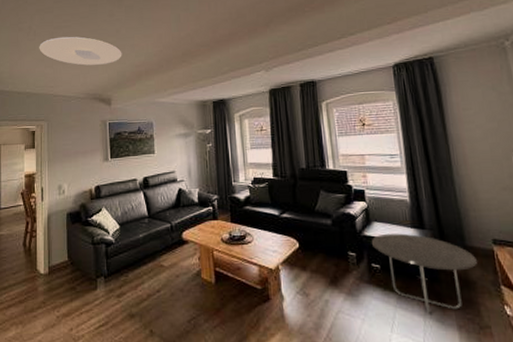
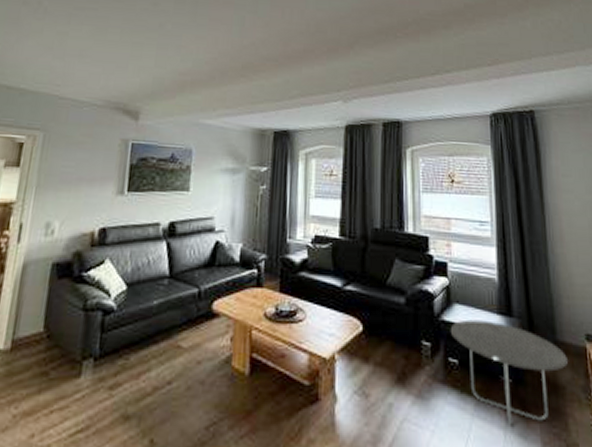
ceiling light: present [39,36,122,66] -> none [48,21,164,66]

